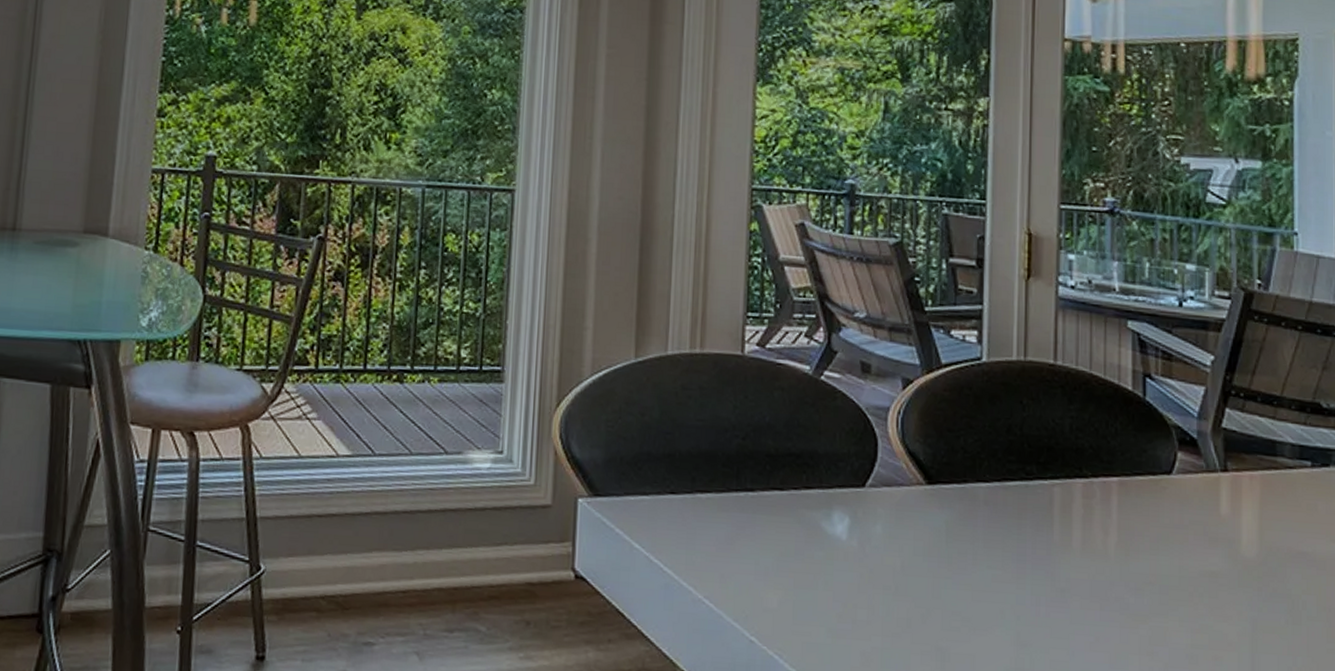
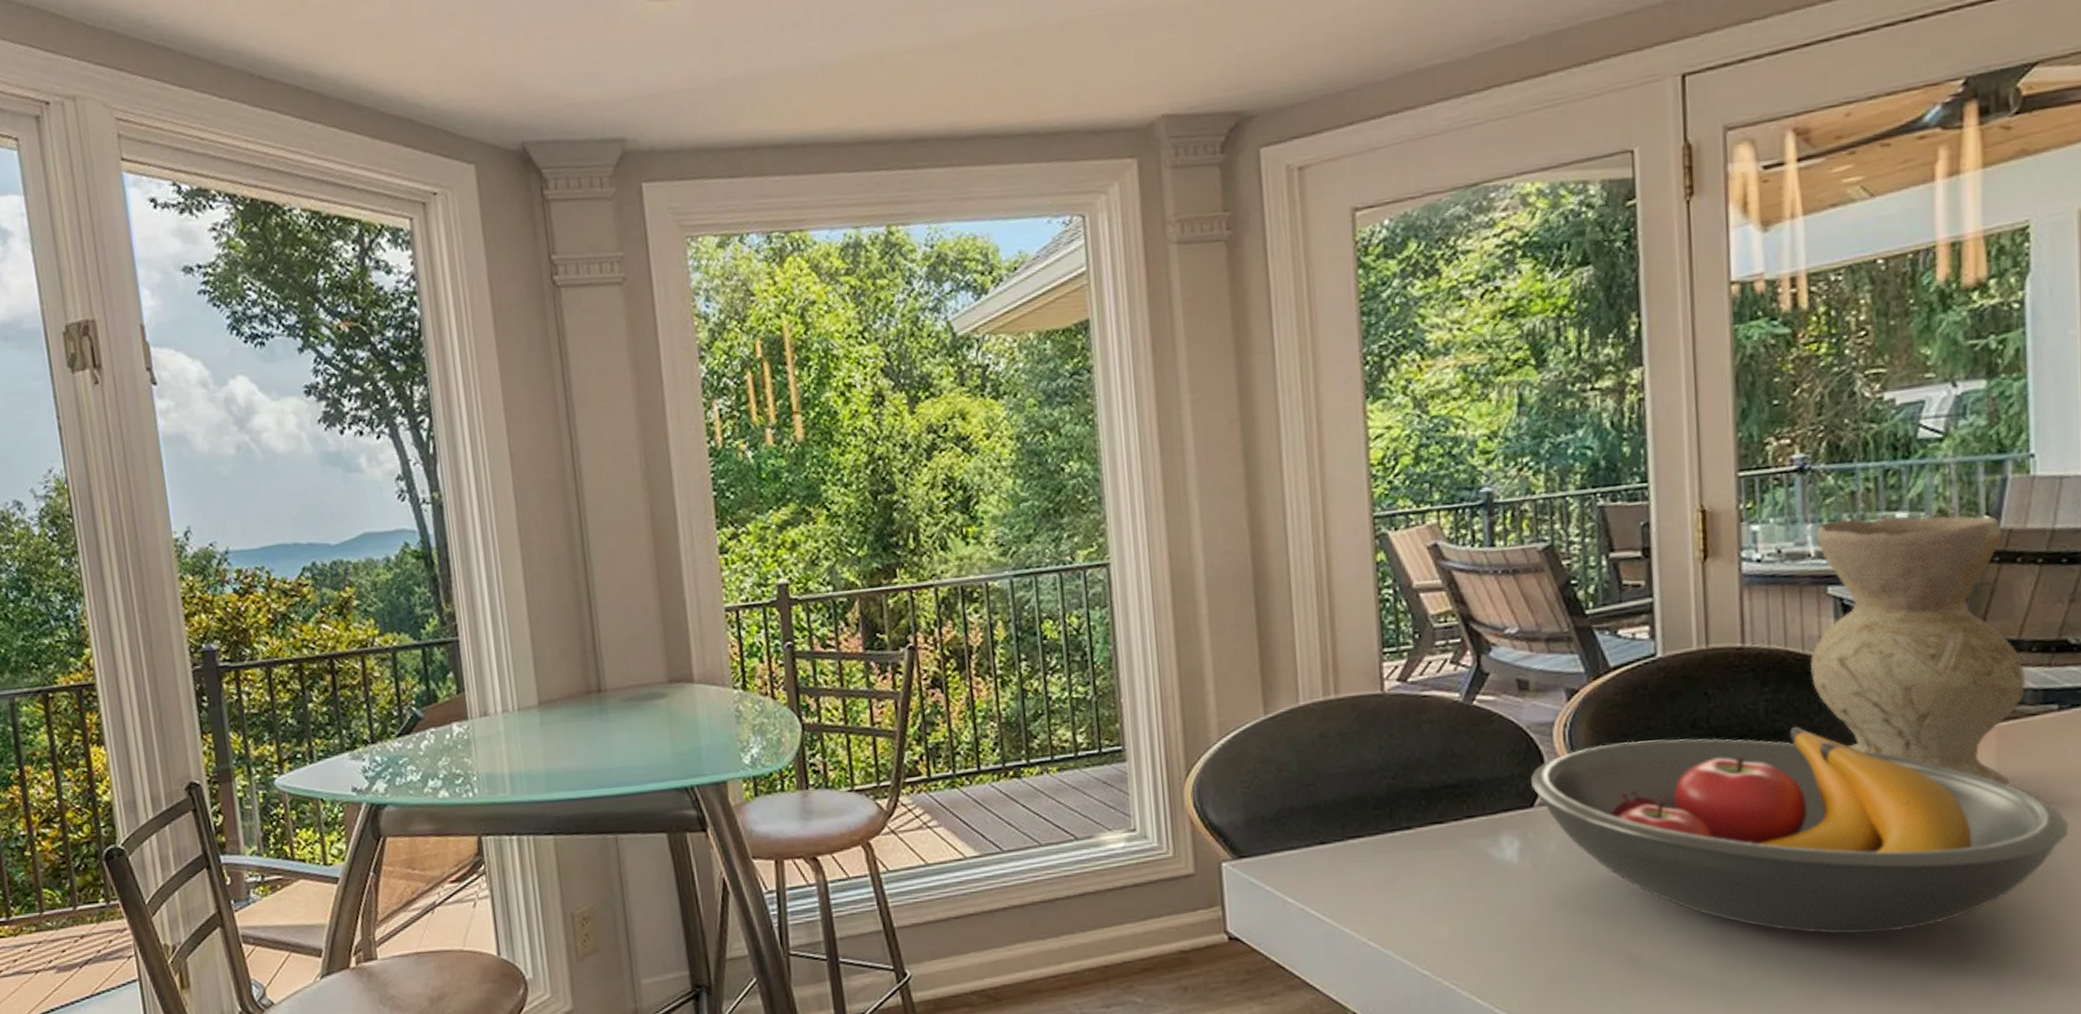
fruit bowl: none [865,436,1318,659] -> present [1531,727,2069,935]
vase: none [1109,262,1285,532] -> present [1810,515,2025,787]

